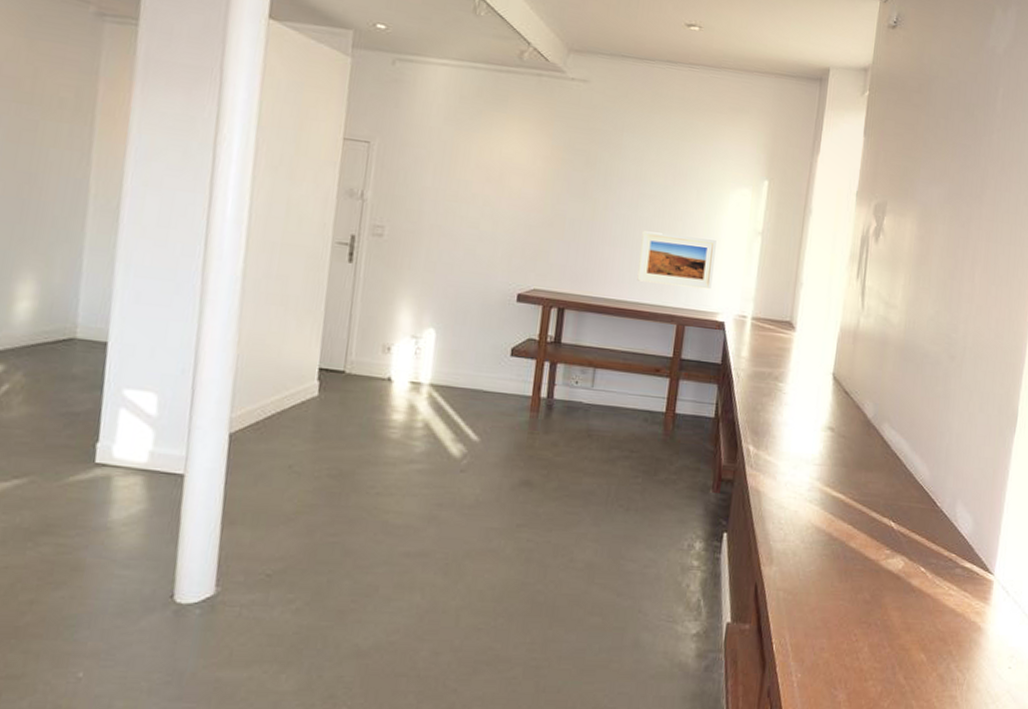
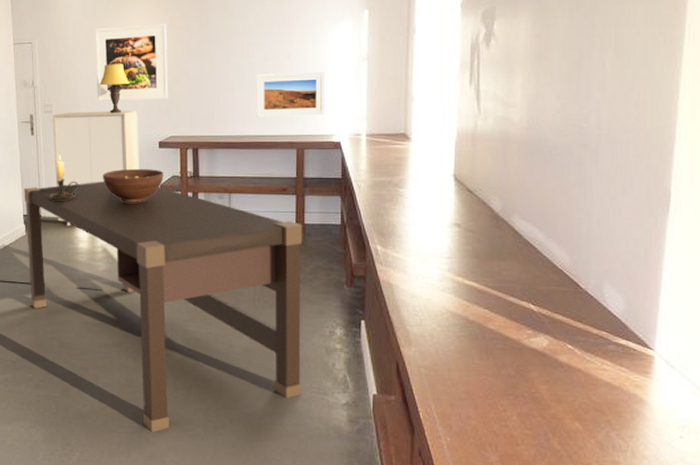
dining table: none [308,331,673,675] -> present [23,180,303,432]
candle holder: none [360,292,405,356] -> present [49,154,79,202]
storage cabinet: none [367,239,497,390] -> present [52,110,140,226]
fruit bowl: none [438,322,518,368] -> present [103,168,164,203]
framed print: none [446,141,547,243] -> present [95,23,169,101]
table lamp: none [451,187,492,252] -> present [99,63,130,114]

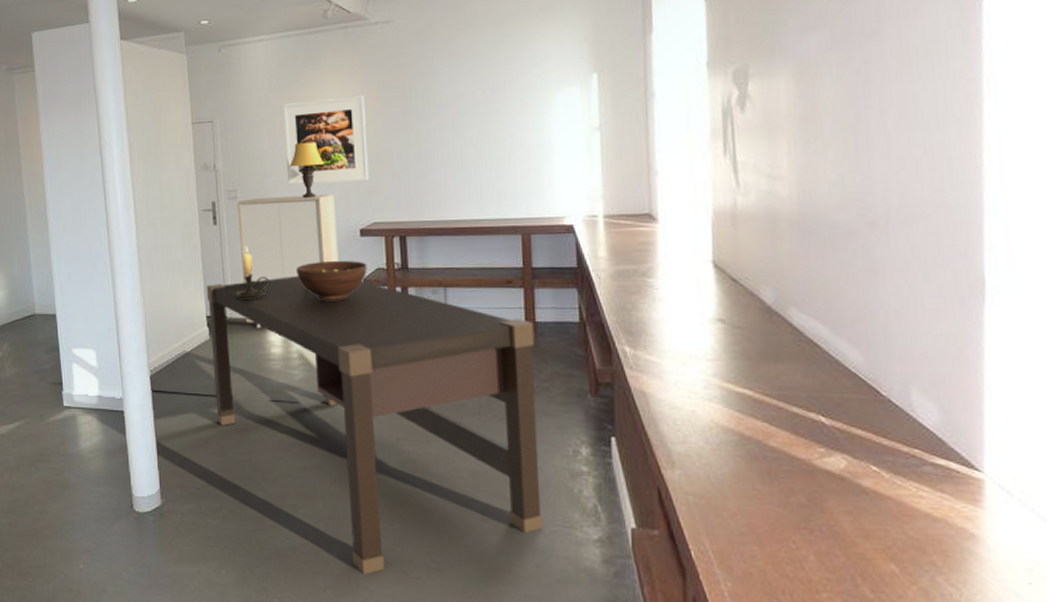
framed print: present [256,71,324,117] -> none [470,143,553,199]

